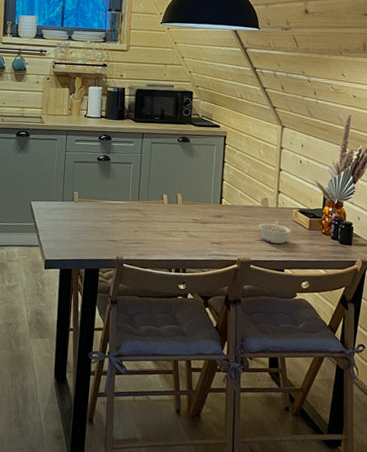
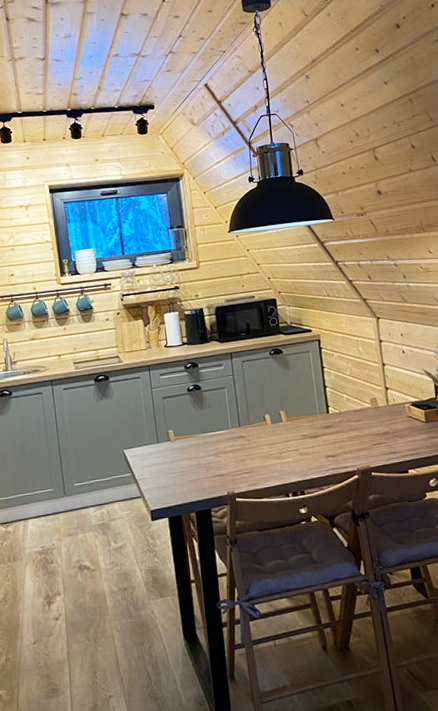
legume: present [258,220,292,244] -> none [371,419,408,445]

